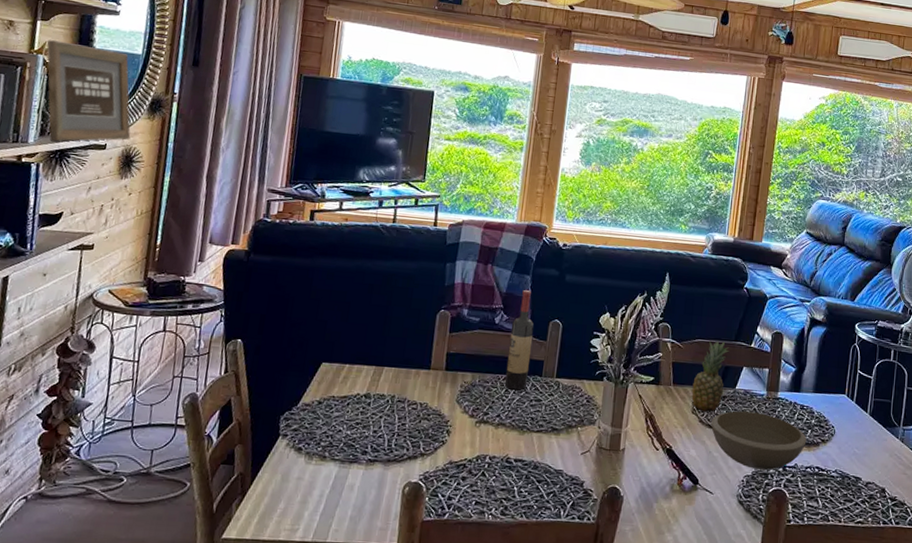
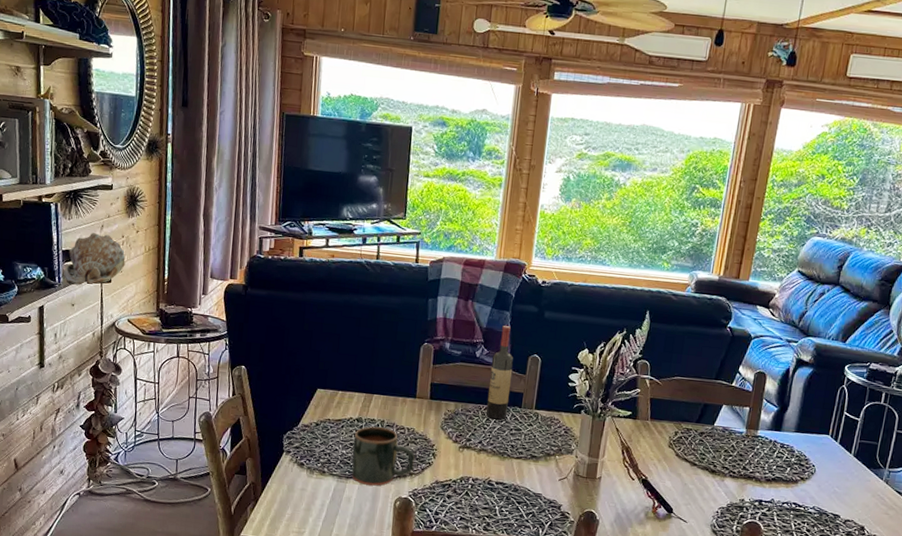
seashell: none [36,195,113,253] -> present [63,233,126,285]
picture frame: present [46,40,131,142] -> none [51,84,133,183]
mug: none [356,402,427,470] -> present [351,426,415,486]
fruit: present [691,341,730,412] -> none [668,379,710,447]
bowl: present [711,411,807,470] -> none [687,446,785,503]

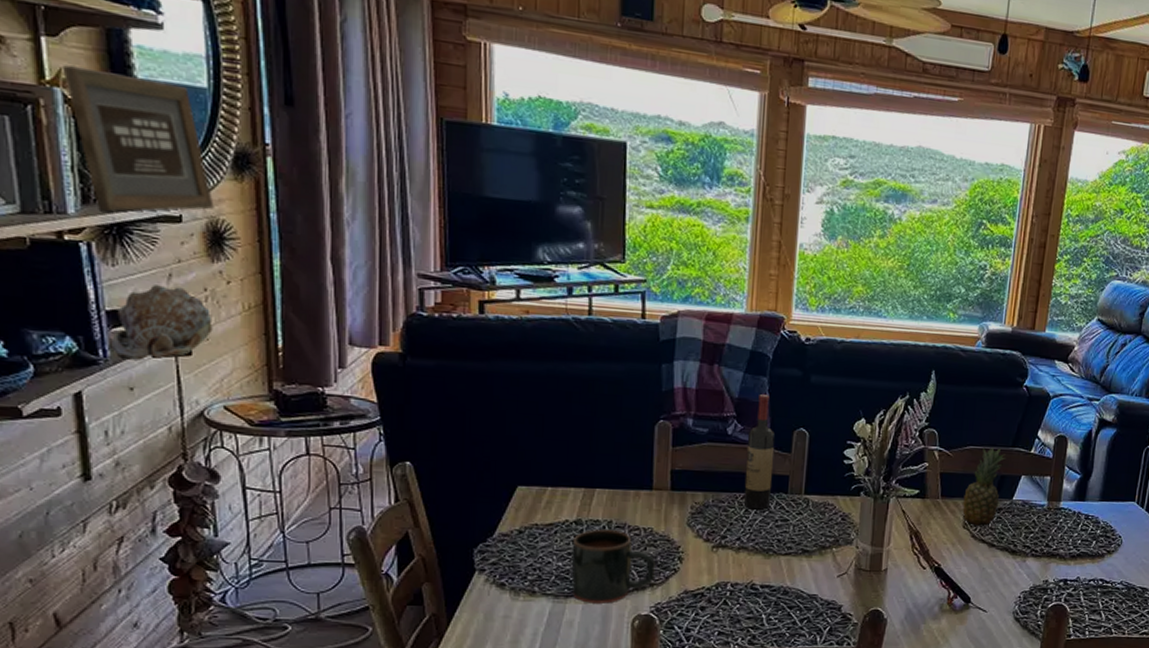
picture frame: none [51,84,133,183] -> present [62,65,214,212]
fruit: none [668,379,710,447] -> present [962,447,1006,526]

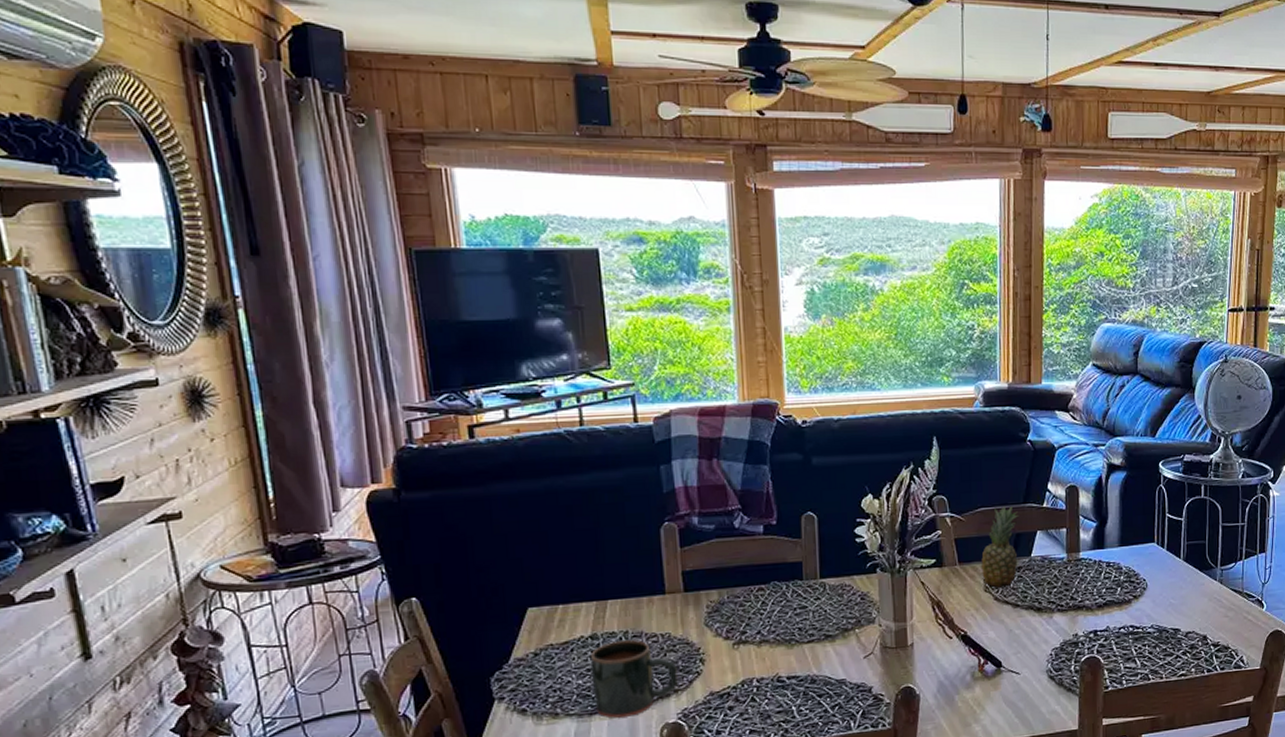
picture frame: present [62,65,214,212] -> none [22,244,190,385]
seashell: present [110,285,213,360] -> none [97,451,201,531]
wine bottle: present [743,394,776,511] -> none [755,483,787,602]

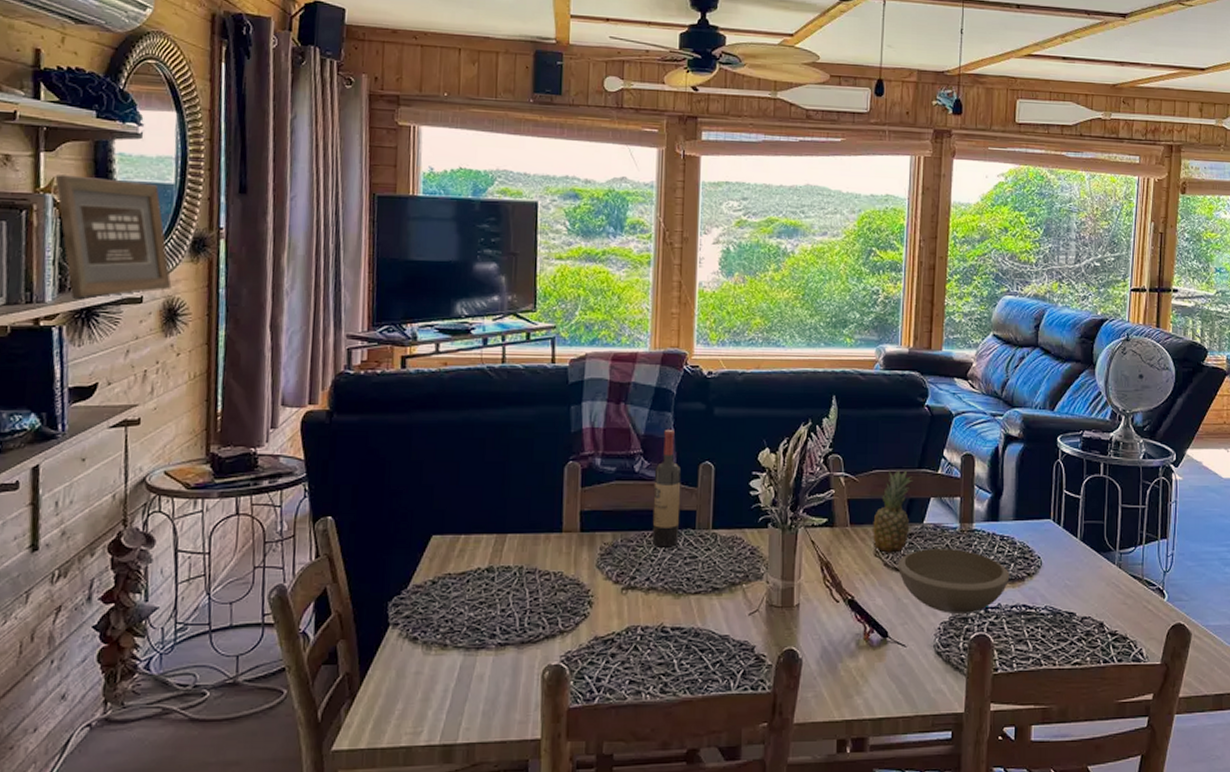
picture frame: none [22,244,190,385] -> present [54,175,172,298]
mug: present [590,639,678,718] -> none [482,575,565,655]
wine bottle: none [755,483,787,602] -> present [651,430,682,549]
bowl: none [1007,578,1117,640] -> present [897,549,1010,614]

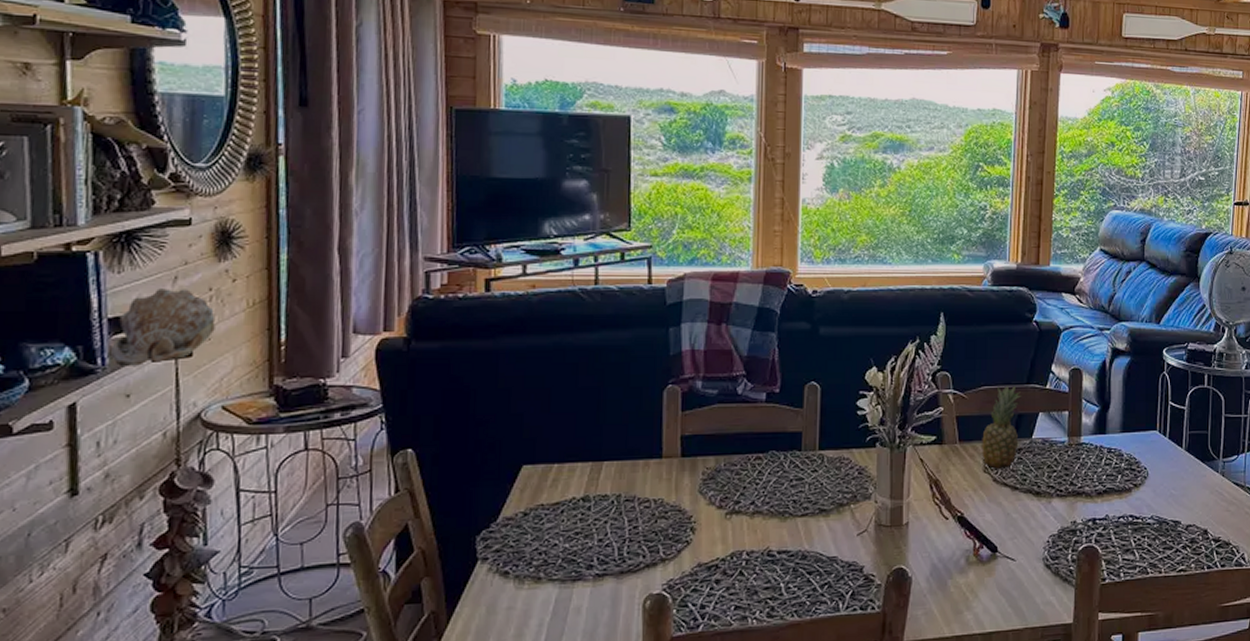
picture frame: present [54,175,172,298] -> none [84,85,225,221]
seashell: none [68,361,161,432] -> present [109,289,216,366]
wine bottle: present [651,430,682,549] -> none [756,351,787,472]
bowl: present [897,549,1010,614] -> none [1006,462,1117,527]

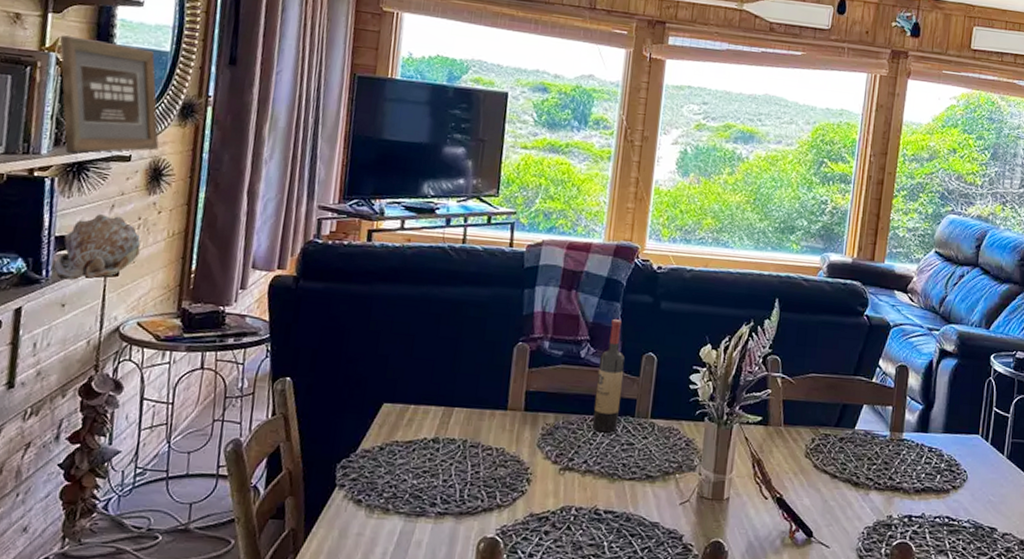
picture frame: none [84,85,225,221] -> present [59,35,159,153]
wine bottle: none [756,351,787,472] -> present [591,319,626,434]
fruit: present [982,386,1022,469] -> none [804,376,848,456]

